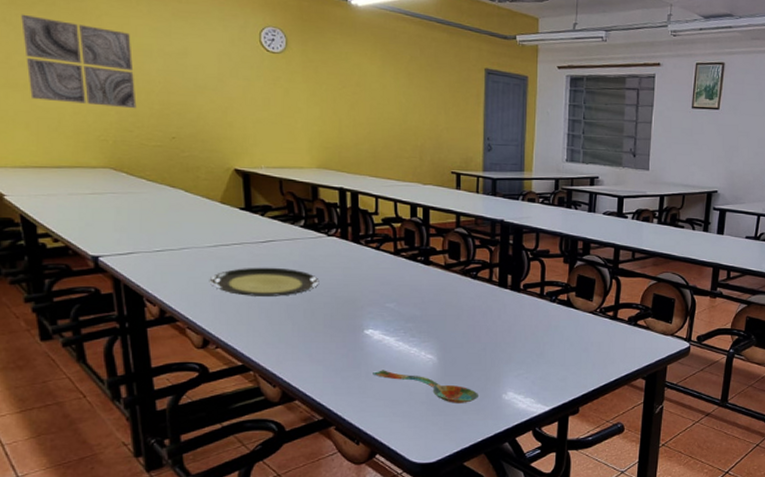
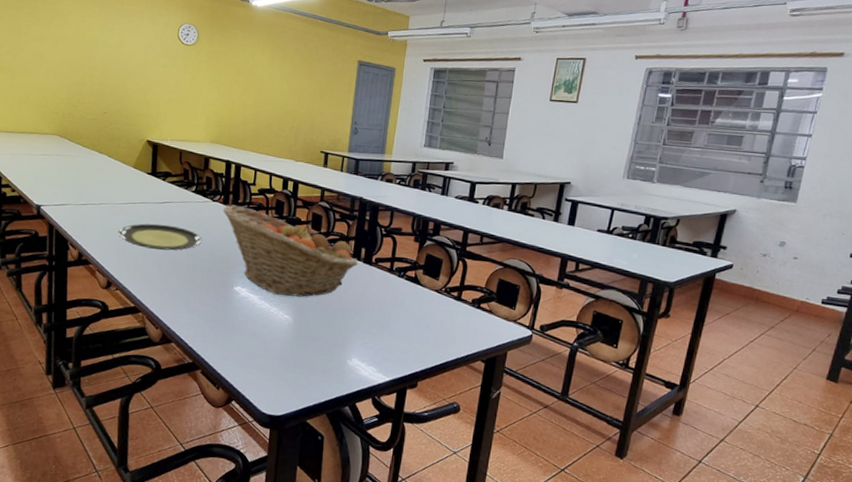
wall art: present [21,14,137,109] -> none [11,14,85,89]
fruit basket: none [341,238,505,333] -> present [223,204,358,297]
spoon: present [373,370,478,403] -> none [237,324,326,364]

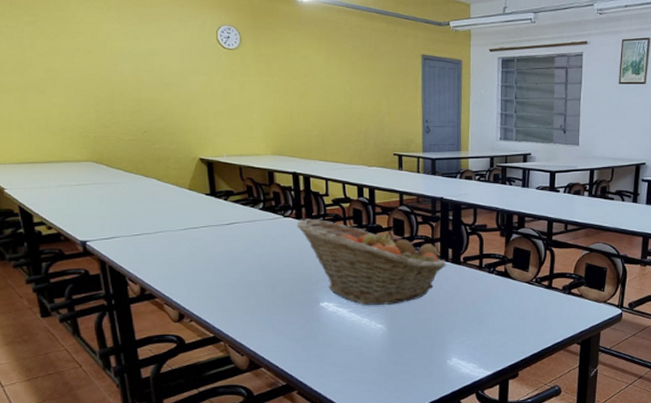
plate: present [117,223,202,251] -> none [181,247,278,274]

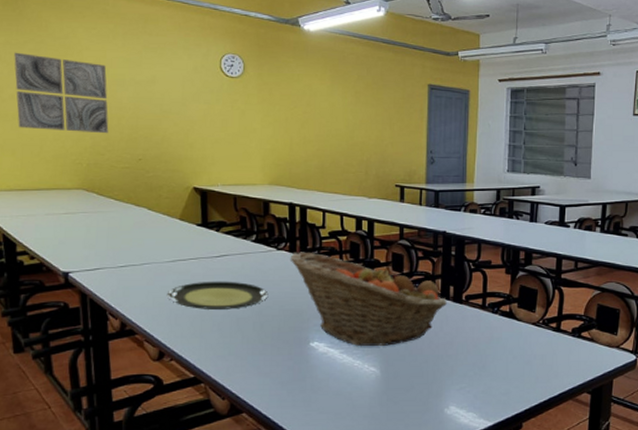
wall art: none [10,25,112,107] -> present [14,52,109,134]
plate: none [181,247,278,274] -> present [166,281,269,309]

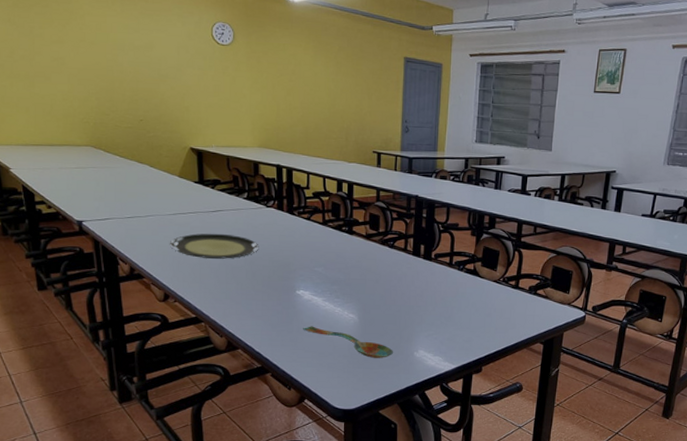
wall art: present [14,52,109,134] -> none [22,15,112,96]
fruit basket: present [290,252,447,346] -> none [278,209,418,296]
spoon: none [317,383,420,417] -> present [303,326,393,358]

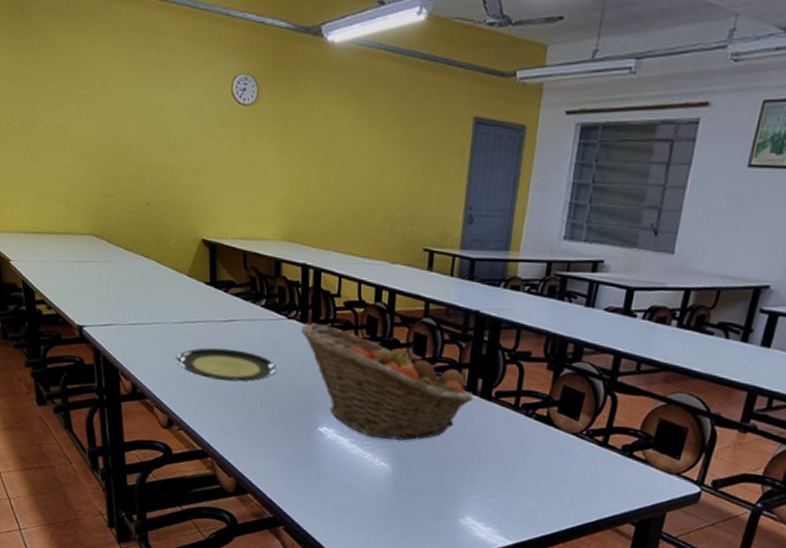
fruit basket: none [278,209,418,296] -> present [300,322,473,441]
spoon: present [303,326,393,358] -> none [324,473,433,523]

